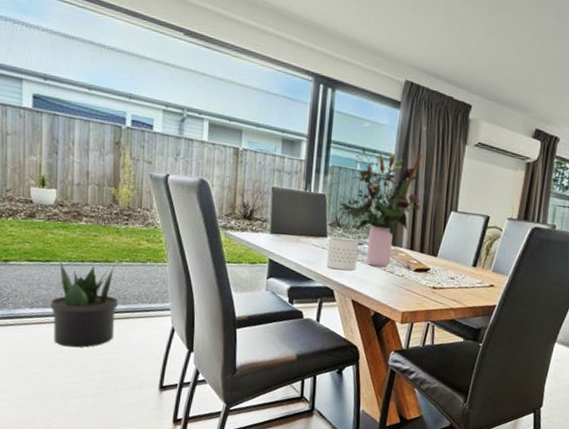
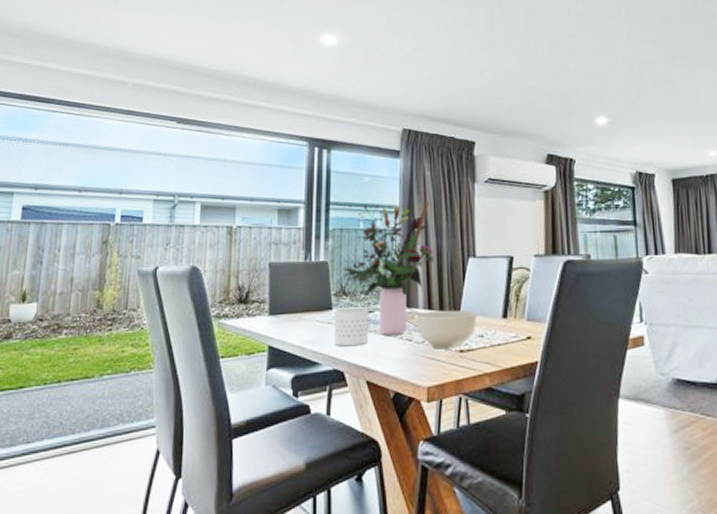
planter: present [50,259,119,348] -> none [18,382,97,494]
bowl: none [399,251,452,285] -> present [416,310,478,349]

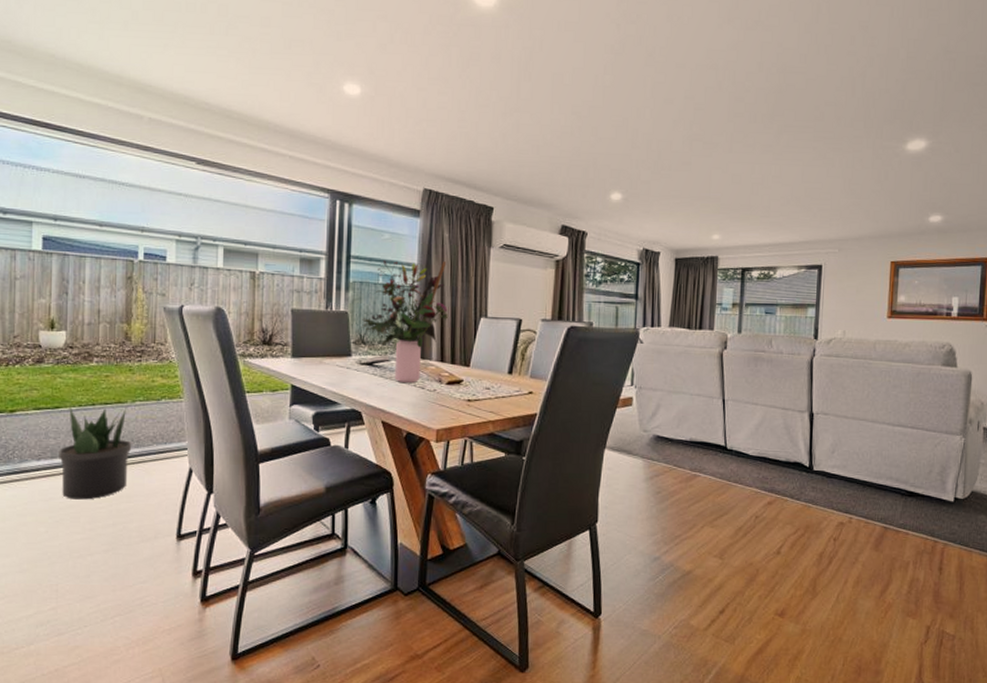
planter: none [18,382,97,494] -> present [59,405,132,500]
mug: present [334,307,369,347] -> none [353,355,386,390]
bowl: present [416,310,478,349] -> none [429,363,486,398]

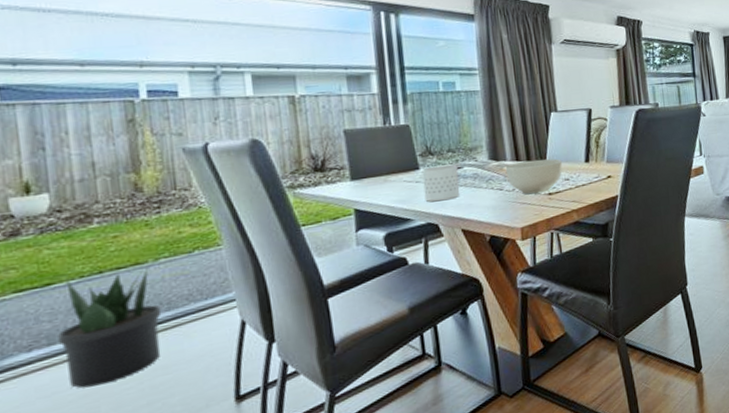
mug: none [353,355,386,390] -> present [422,164,460,202]
bouquet: present [361,260,449,383] -> none [425,62,518,188]
bowl: none [429,363,486,398] -> present [505,158,563,195]

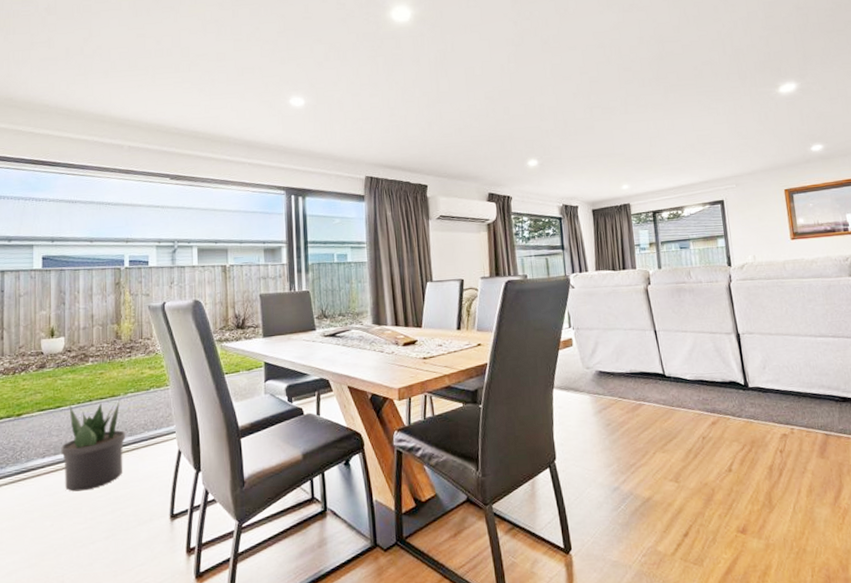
mug: present [422,164,460,202] -> none [318,327,348,360]
bowl: present [505,158,563,195] -> none [386,325,437,358]

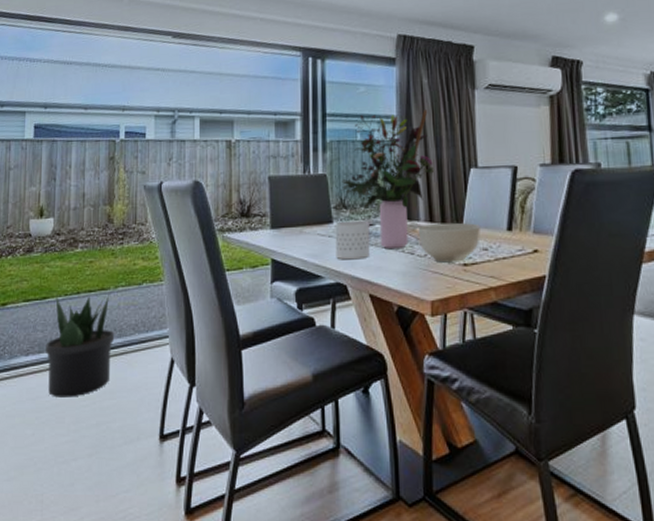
mug: none [318,327,348,360] -> present [335,220,370,260]
bouquet: none [322,237,399,349] -> present [341,110,435,249]
bowl: none [386,325,437,358] -> present [418,222,481,263]

